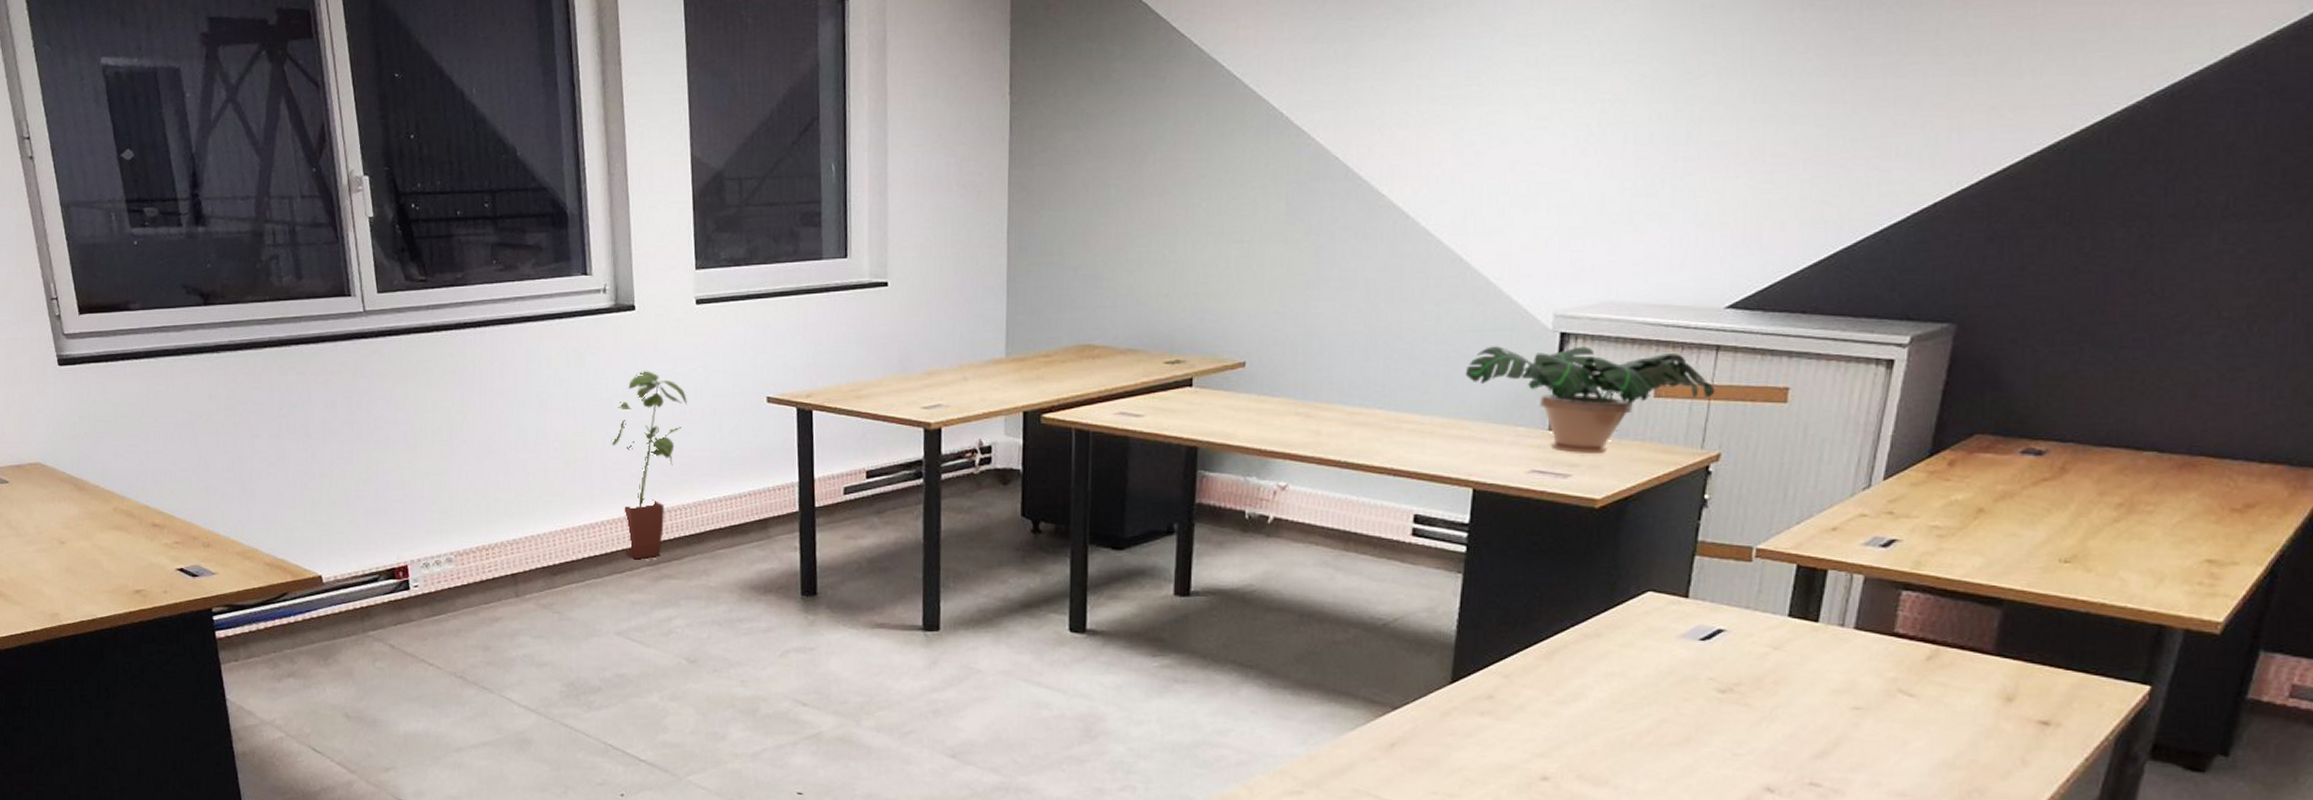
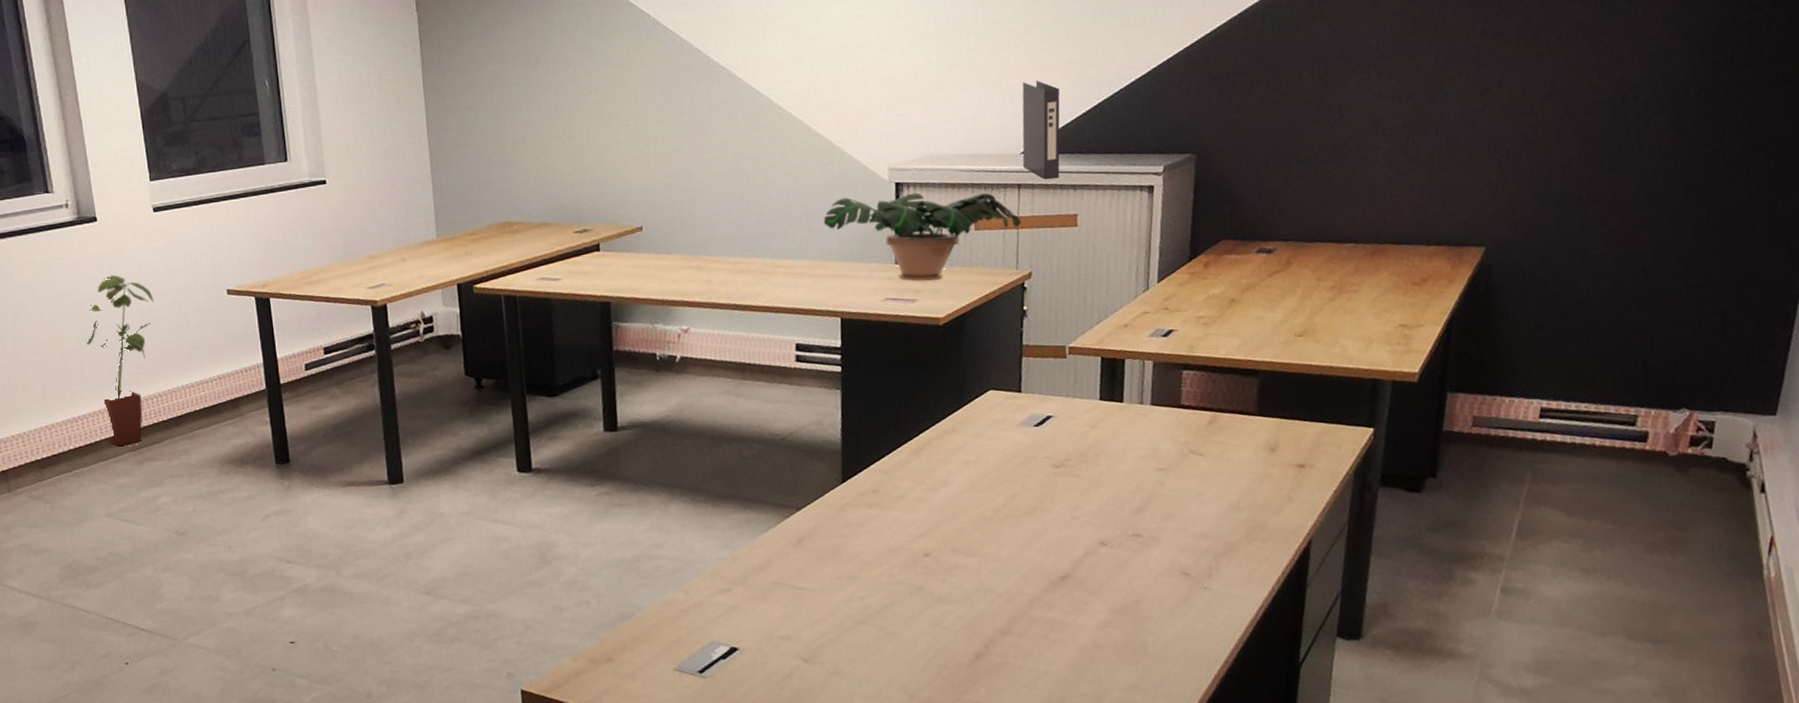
binder: none [1726,220,1785,342] -> present [1022,81,1060,180]

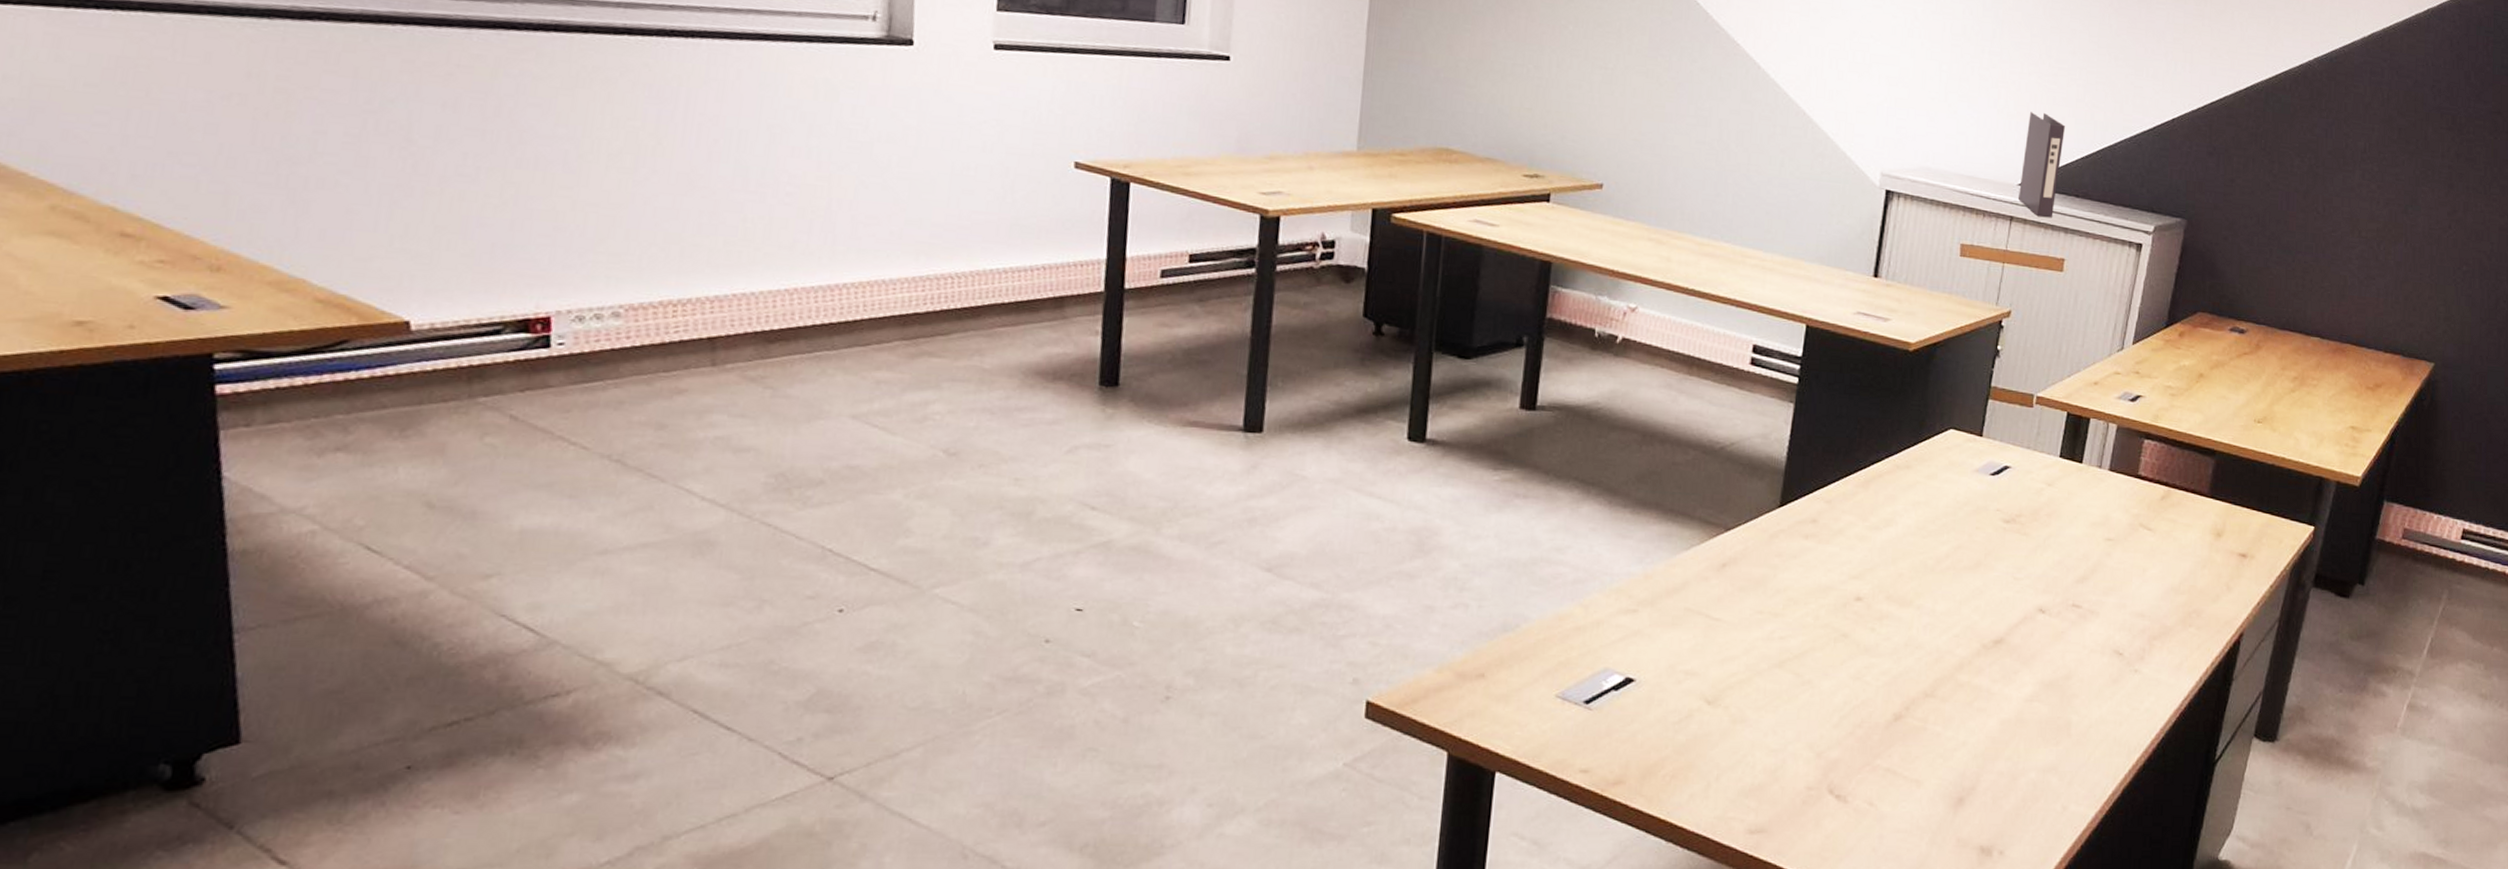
house plant: present [85,276,154,447] -> none [866,116,973,333]
potted plant: present [823,192,1022,281] -> none [1803,195,2008,302]

